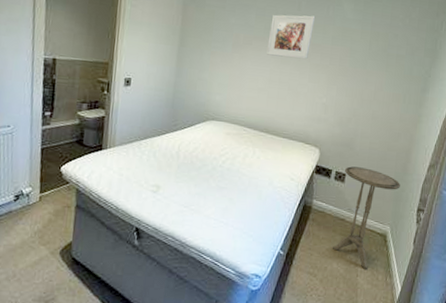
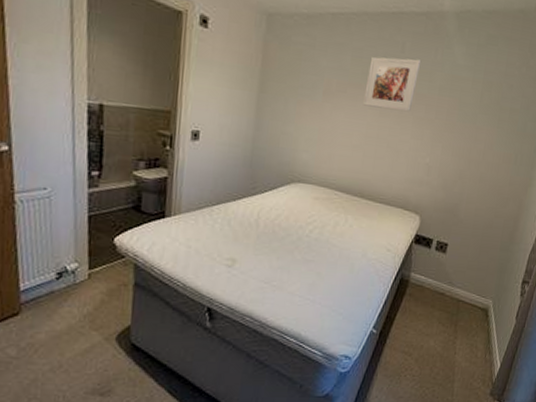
side table: present [333,166,400,270] -> none [430,235,506,348]

